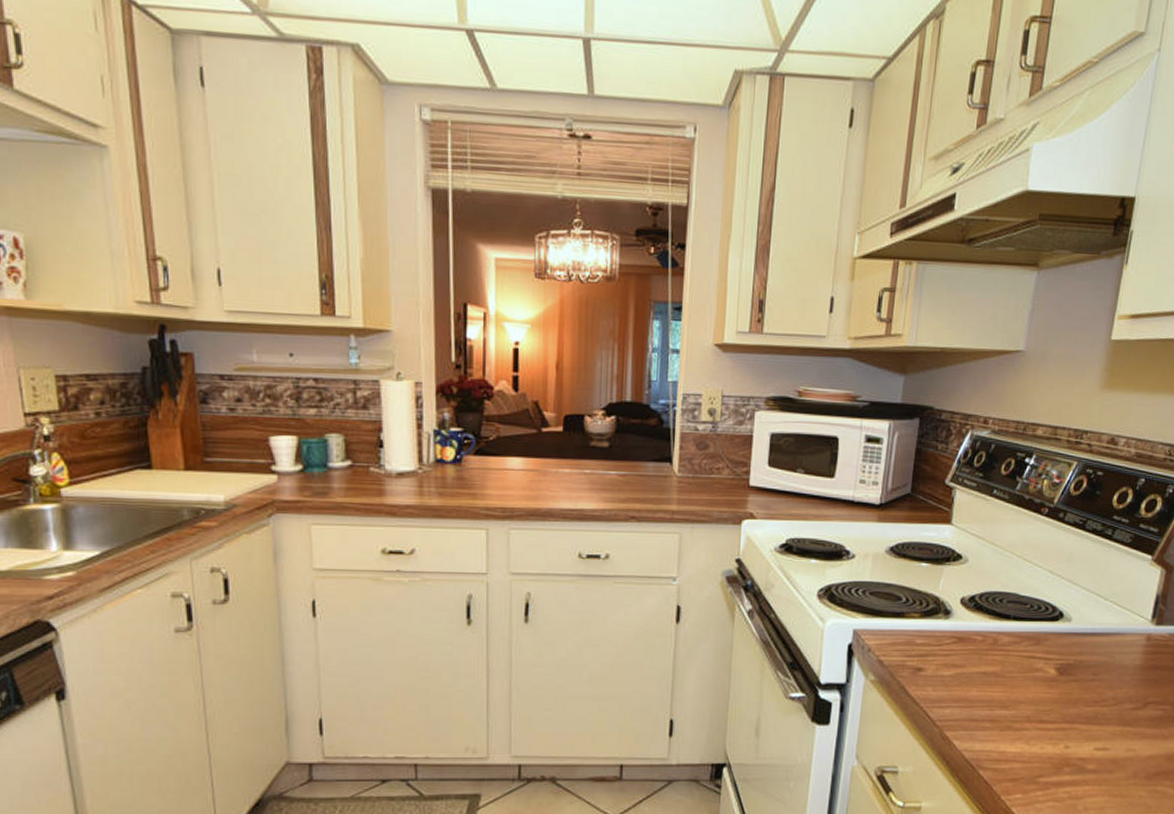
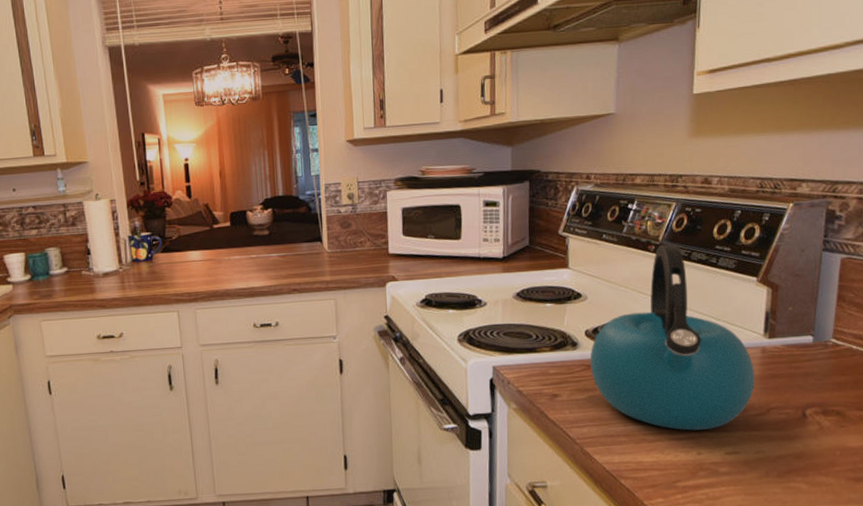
kettle: none [961,508,1137,721] -> present [590,244,754,431]

